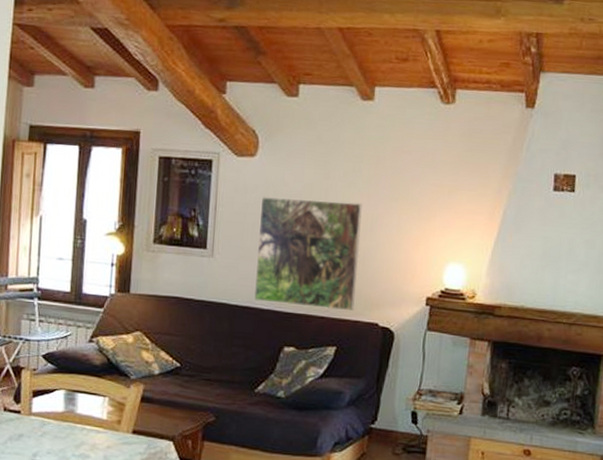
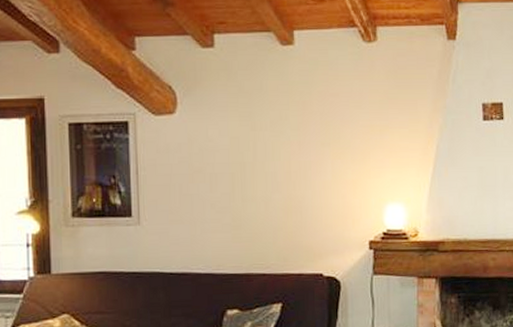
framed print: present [254,196,362,312] -> none [185,151,296,266]

